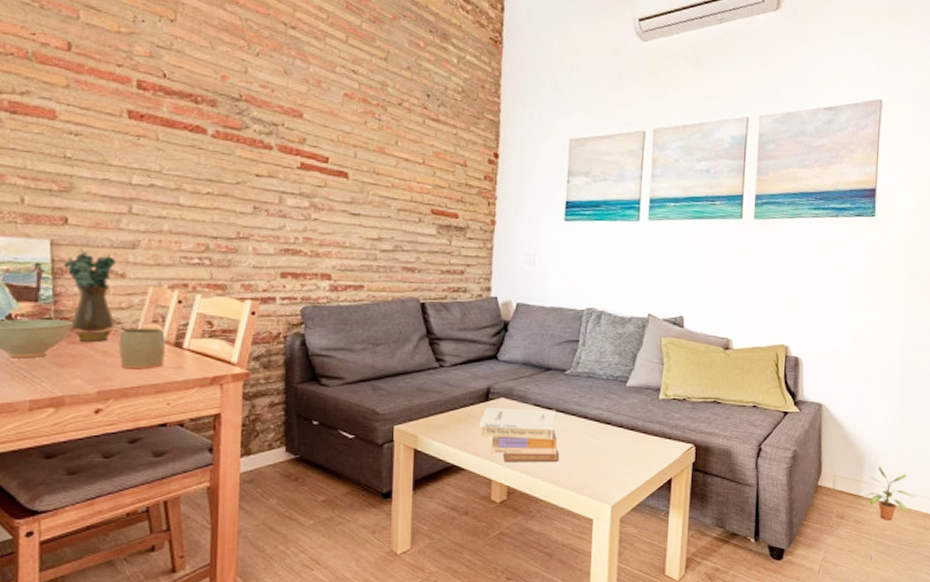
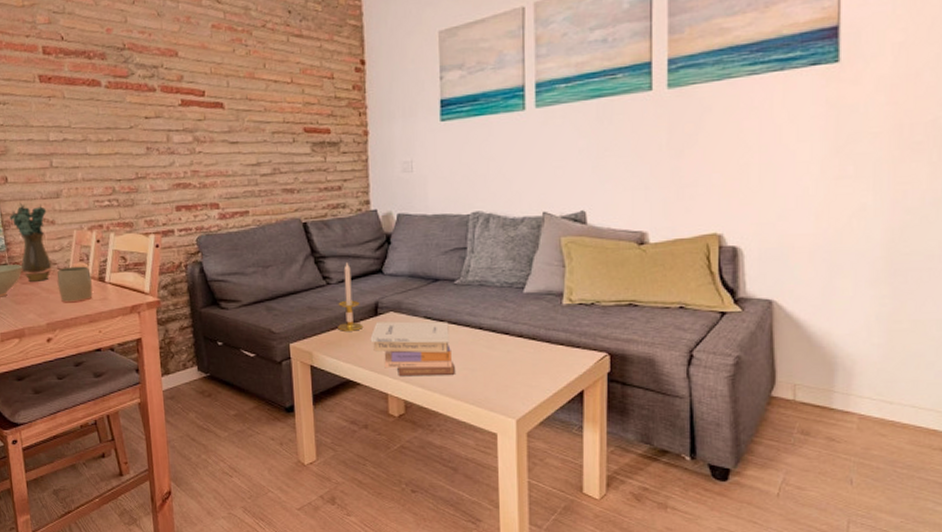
candle: none [445,346,472,415] -> present [336,262,362,331]
potted plant: present [865,466,916,520] -> none [839,372,915,437]

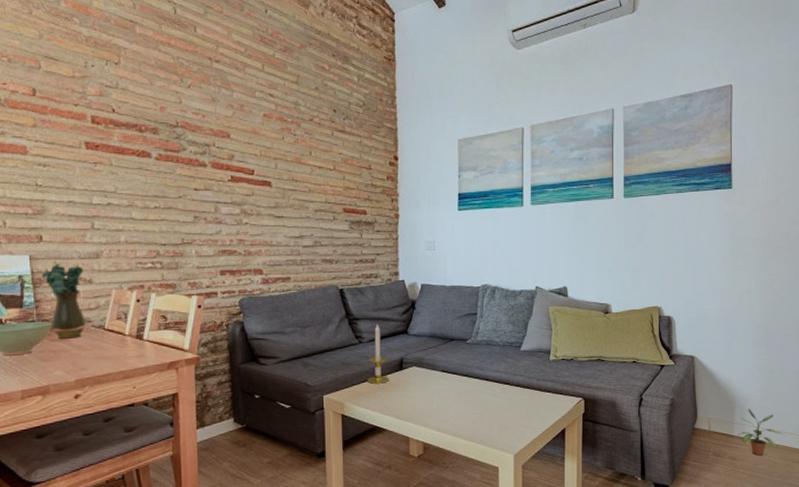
mug: present [57,266,93,303] -> none [90,324,129,360]
books: present [370,321,455,377] -> none [395,374,466,422]
potted plant: none [839,372,915,437] -> present [737,408,783,456]

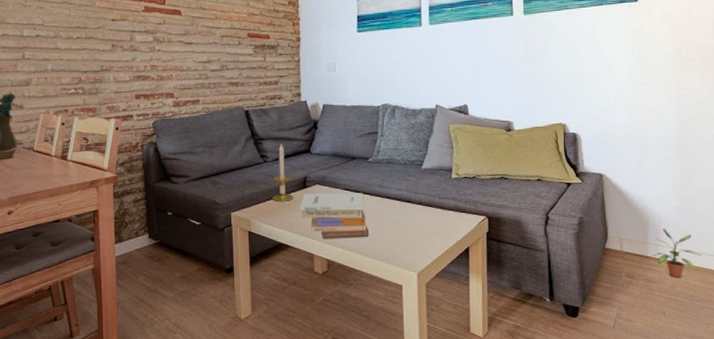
books: none [395,374,466,422] -> present [299,192,369,239]

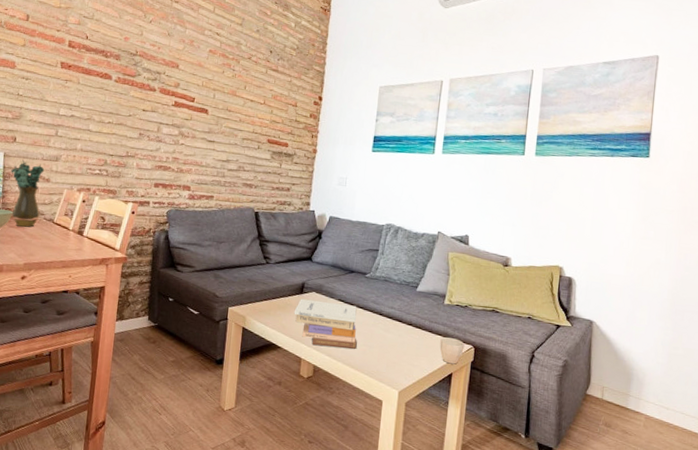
candle: present [271,144,293,202] -> none [269,248,290,304]
cup: none [452,210,478,238] -> present [439,337,465,364]
potted plant: present [652,228,703,278] -> none [632,383,683,434]

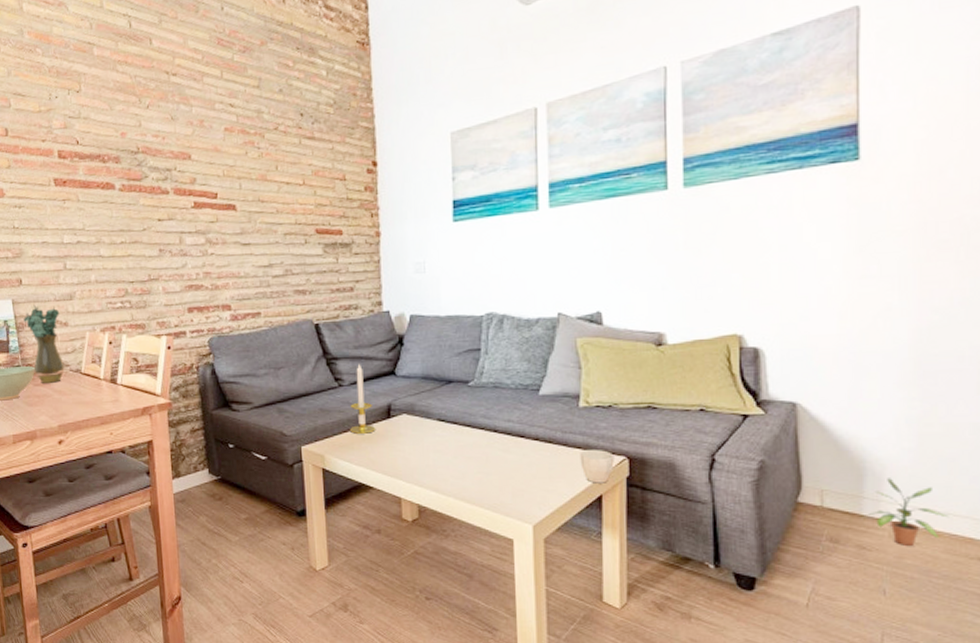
candle: none [269,248,290,304] -> present [349,364,375,434]
books: present [294,299,357,349] -> none [383,424,470,481]
potted plant: none [632,383,683,434] -> present [869,478,949,546]

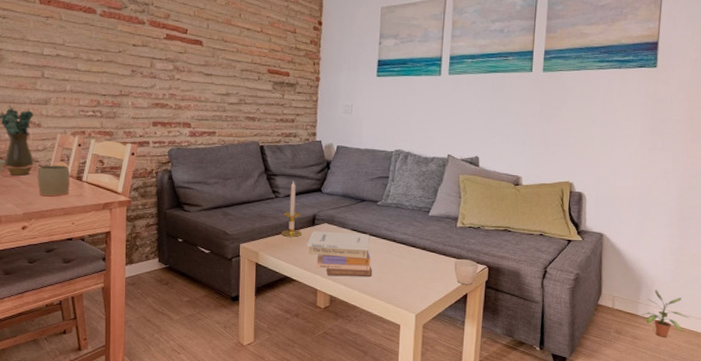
mug: none [69,368,105,405] -> present [37,165,70,197]
books: none [383,424,470,481] -> present [307,231,372,277]

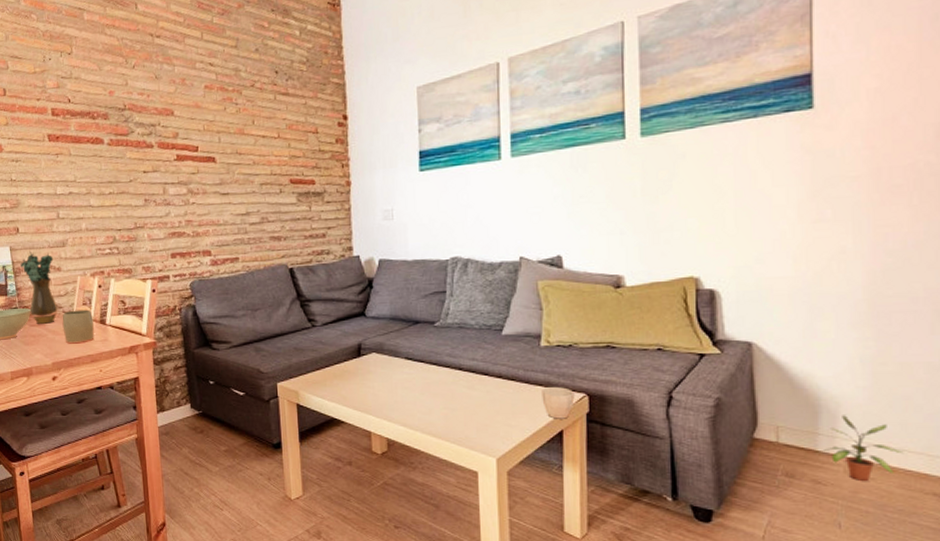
candle: present [280,181,301,237] -> none [321,306,346,371]
books: present [307,231,372,277] -> none [353,362,436,416]

